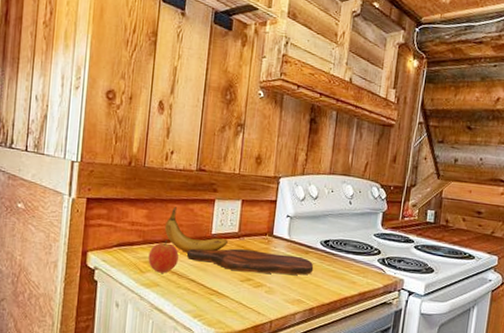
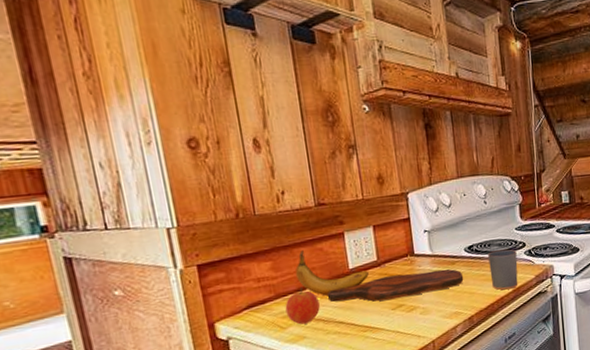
mug: none [339,250,370,292] -> present [488,249,518,290]

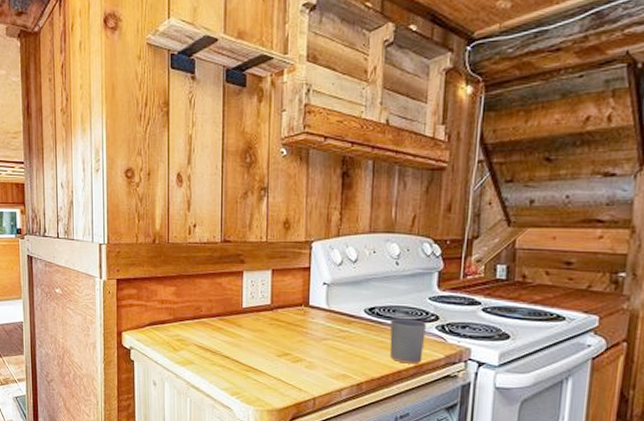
fruit: present [285,287,320,325] -> none [180,316,210,351]
fruit: present [295,250,369,296] -> none [193,282,260,329]
cutting board: present [327,269,464,302] -> none [218,322,359,348]

